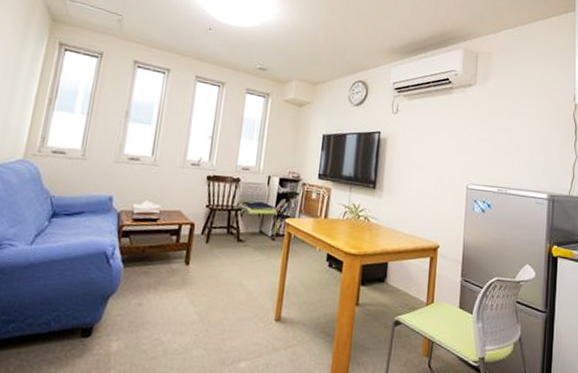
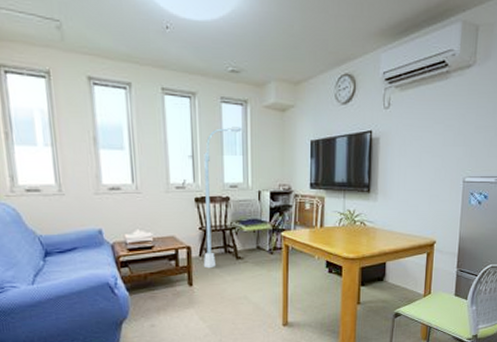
floor lamp: none [203,115,261,249] -> present [203,127,242,269]

